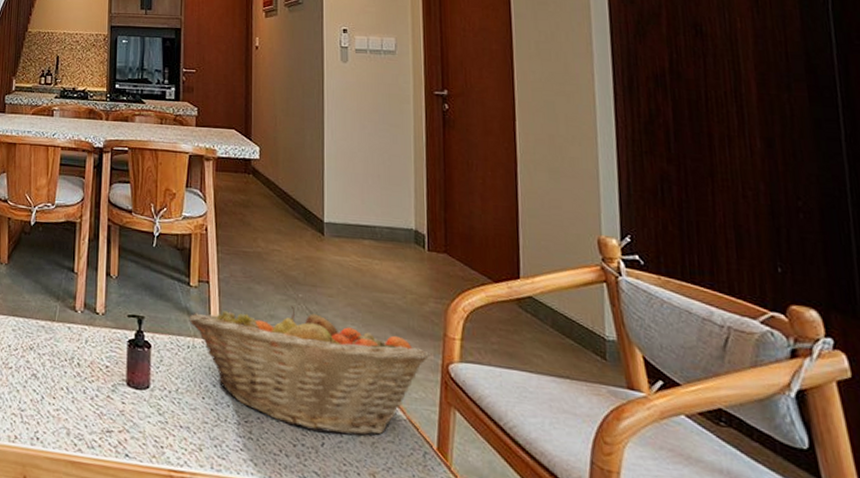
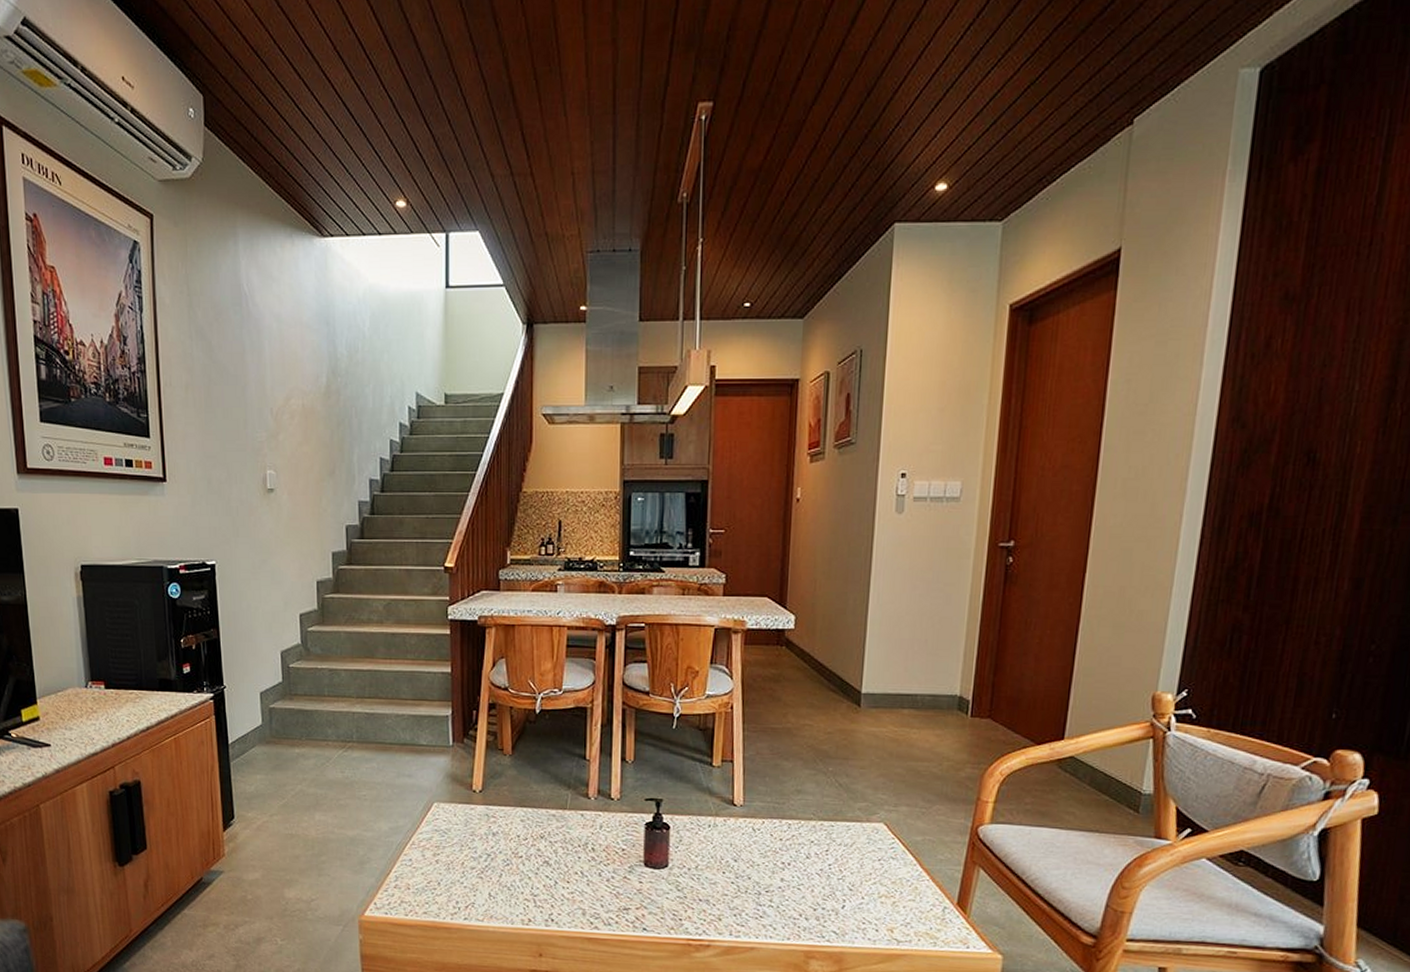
fruit basket: present [189,306,429,436] -> none [710,780,960,897]

